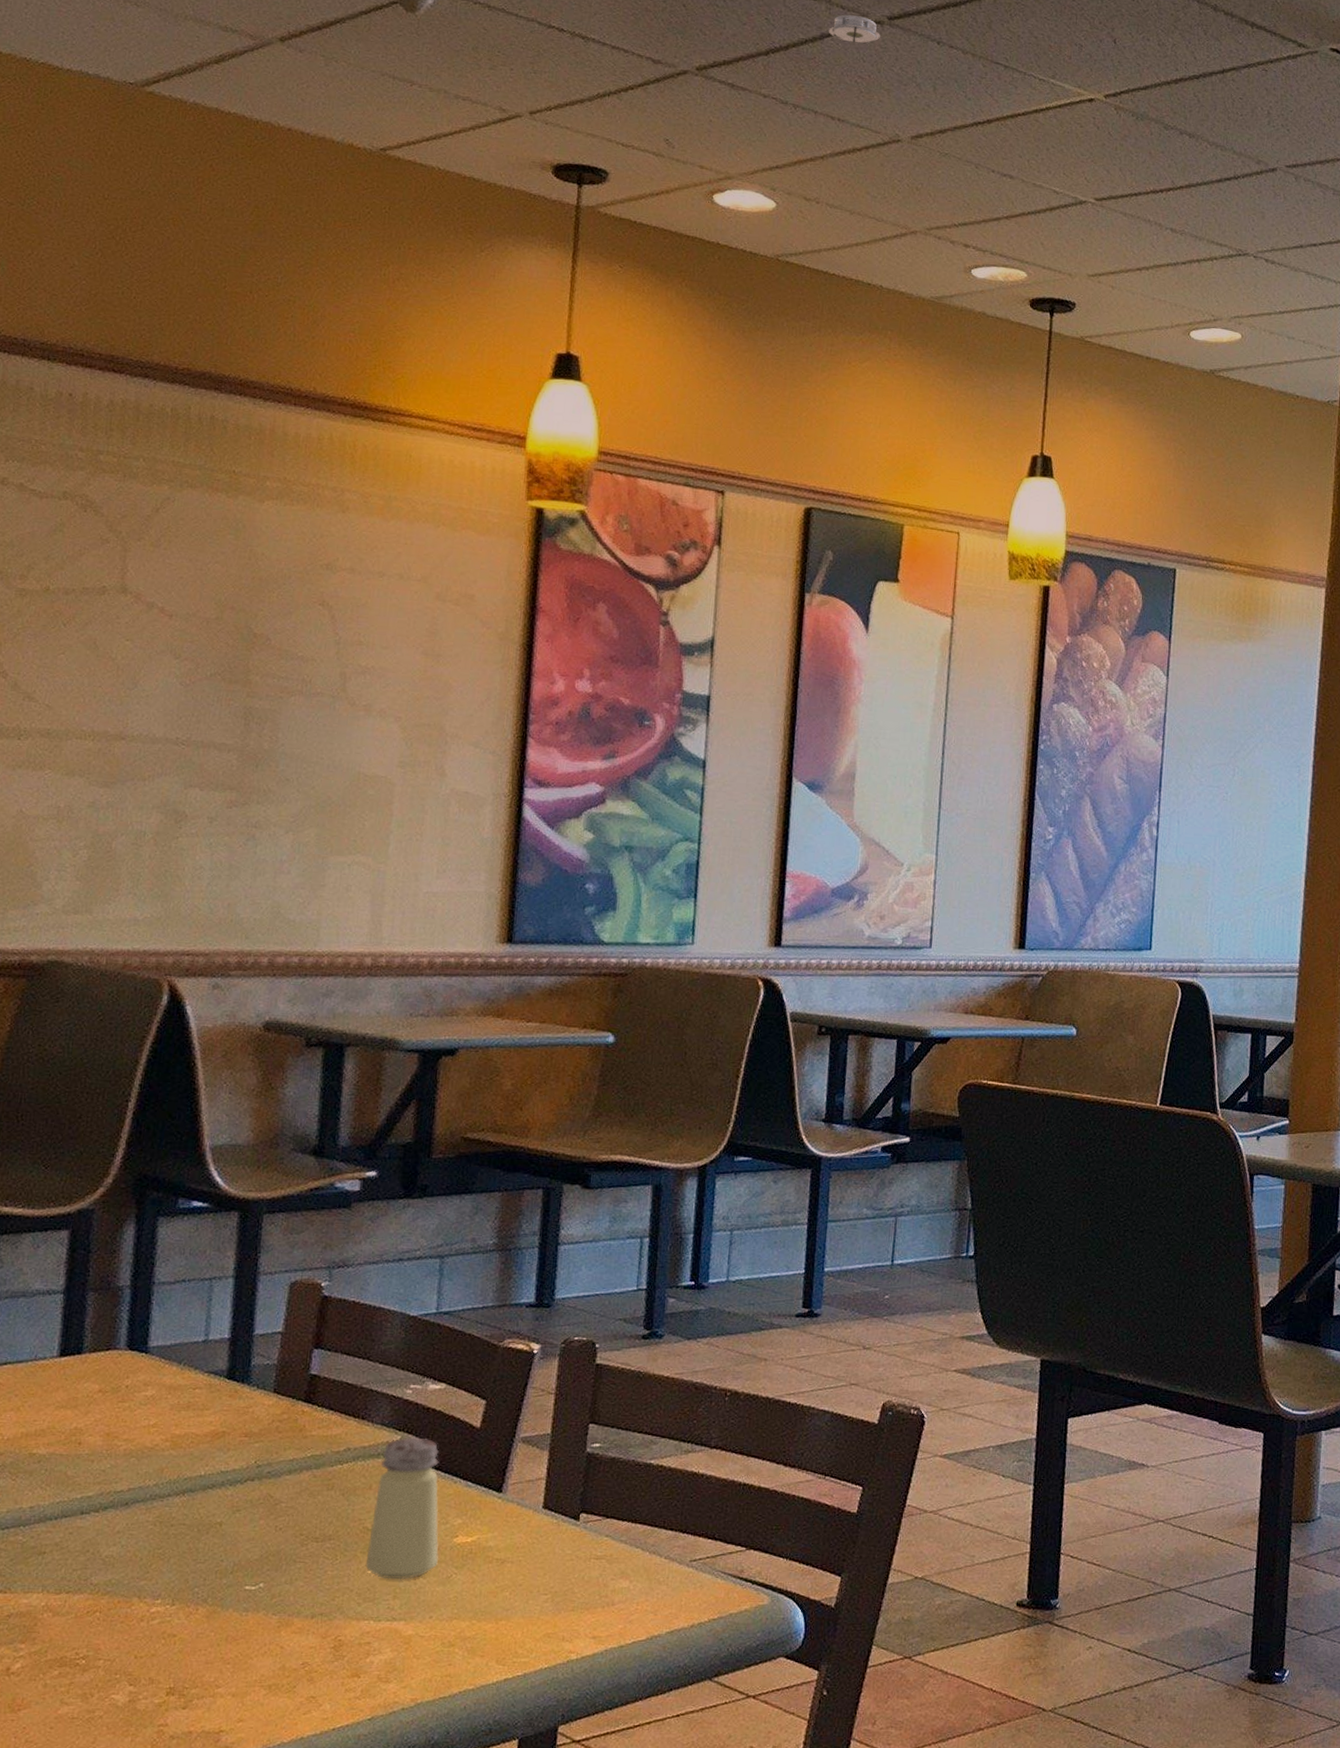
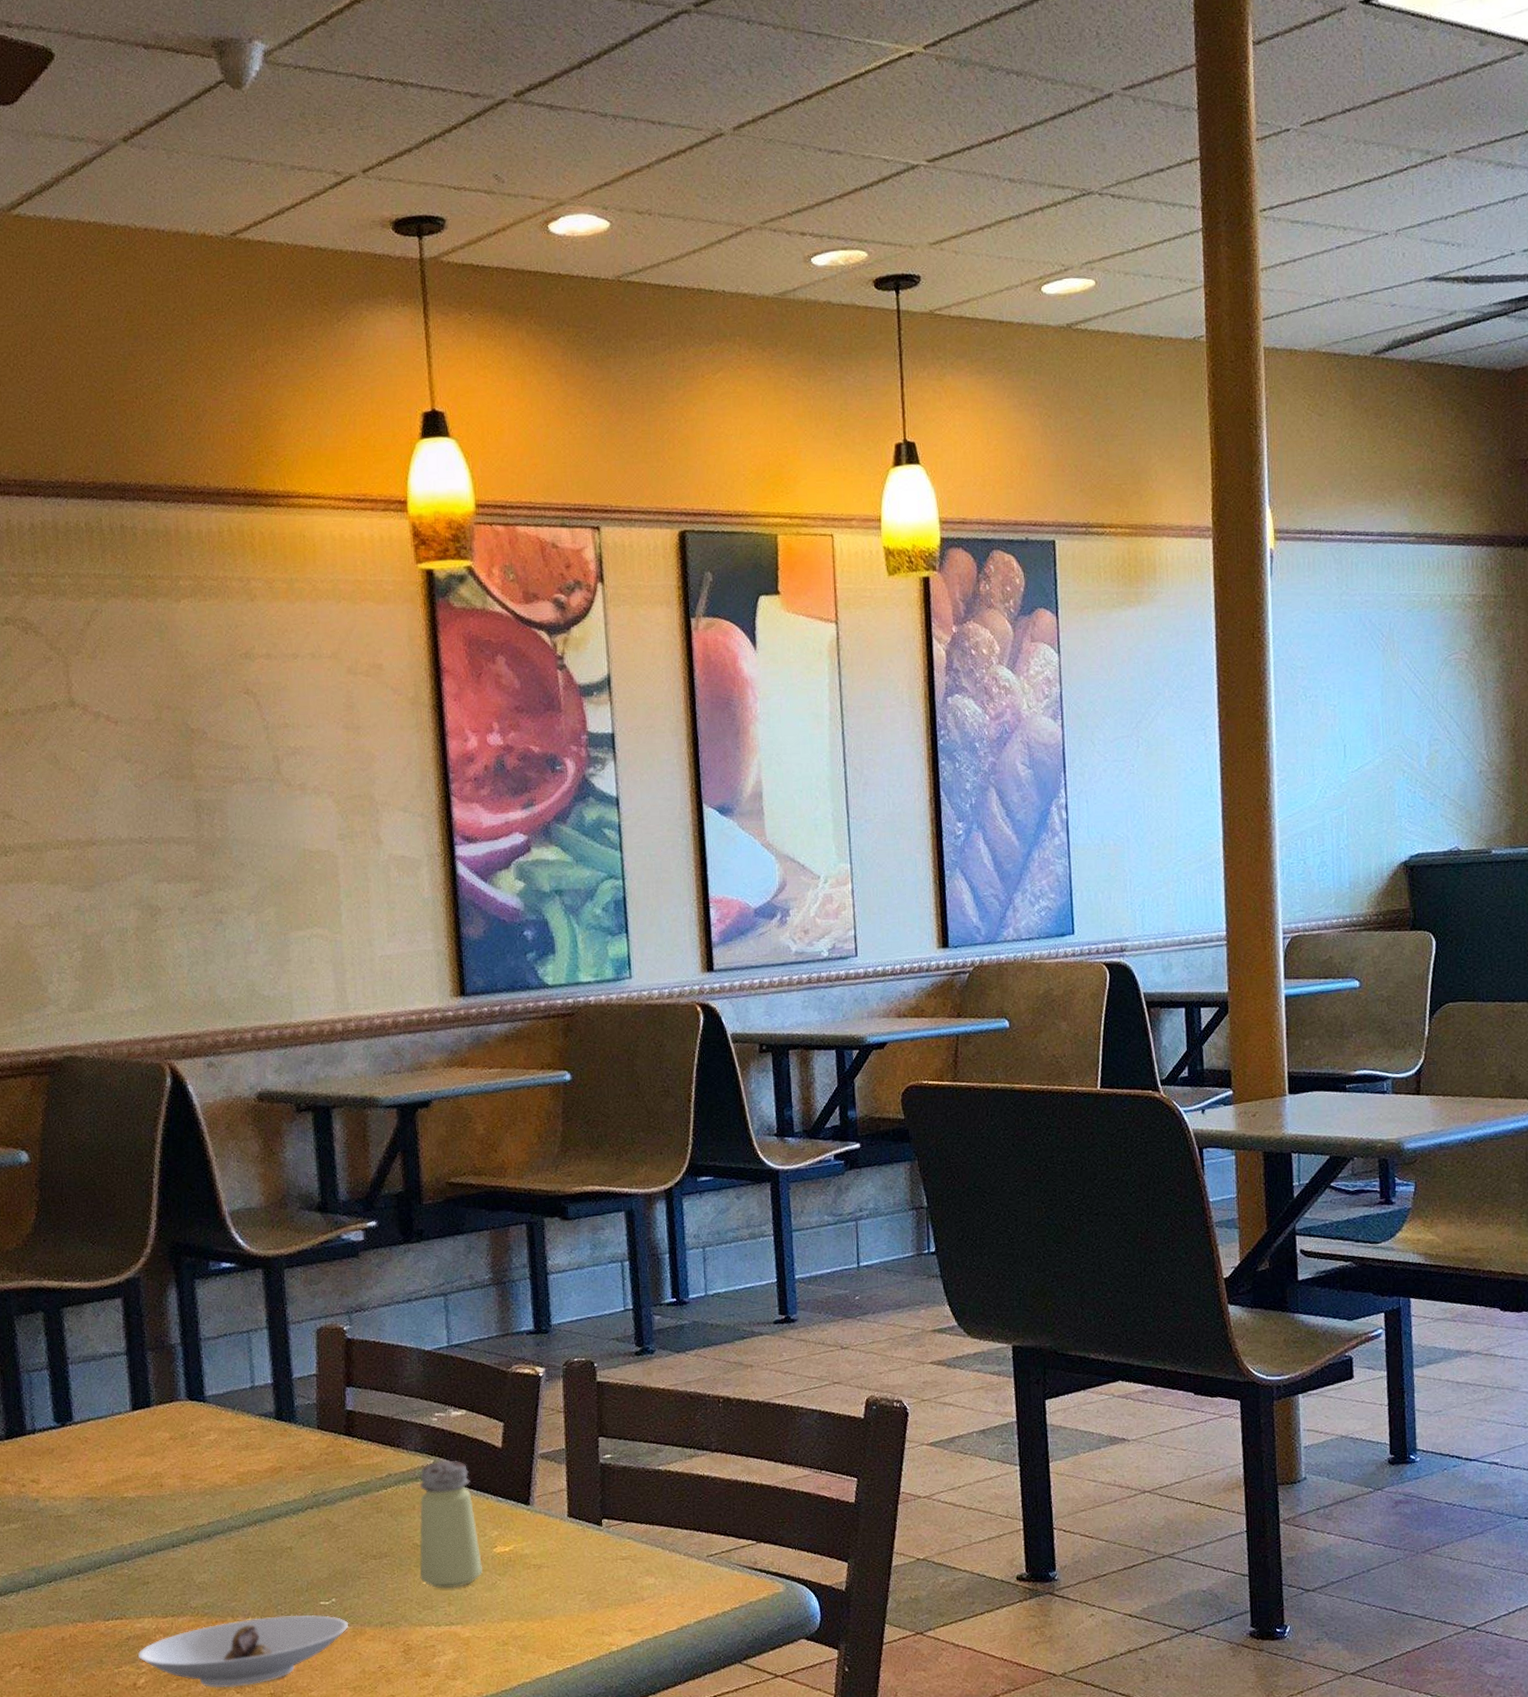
saucer: none [18,1599,274,1679] -> present [138,1615,348,1688]
smoke detector: present [826,14,880,43] -> none [636,8,689,40]

